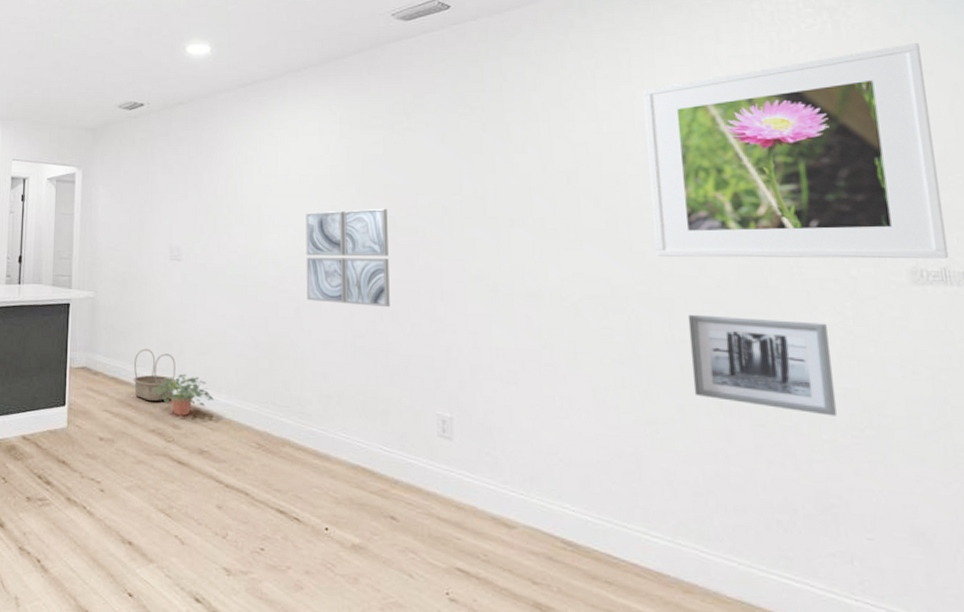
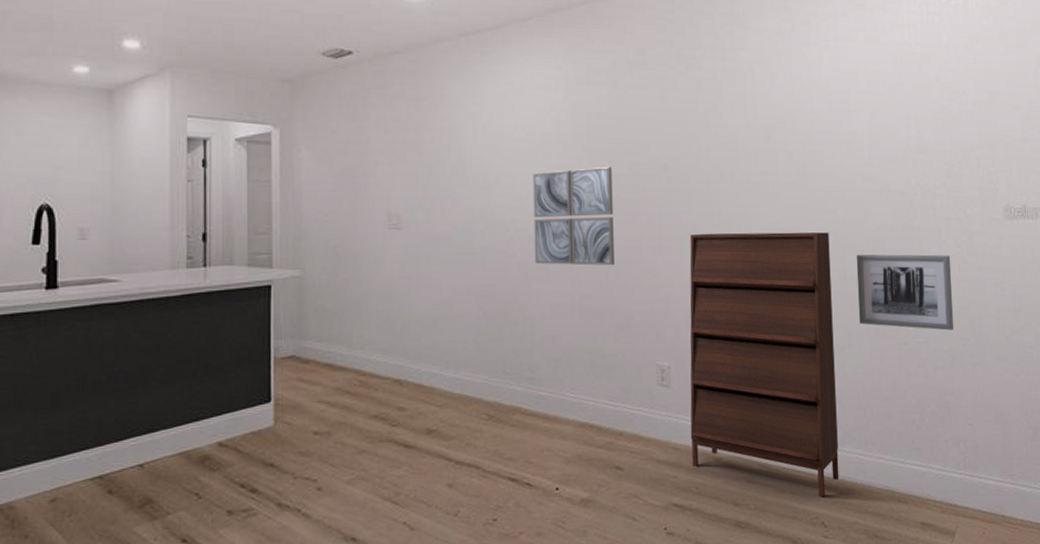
basket: present [133,348,177,402] -> none [351,328,400,386]
potted plant: present [151,374,215,416] -> none [372,351,442,397]
shoe cabinet: none [475,280,672,595] -> present [690,232,839,497]
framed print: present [643,42,949,259] -> none [828,19,1028,204]

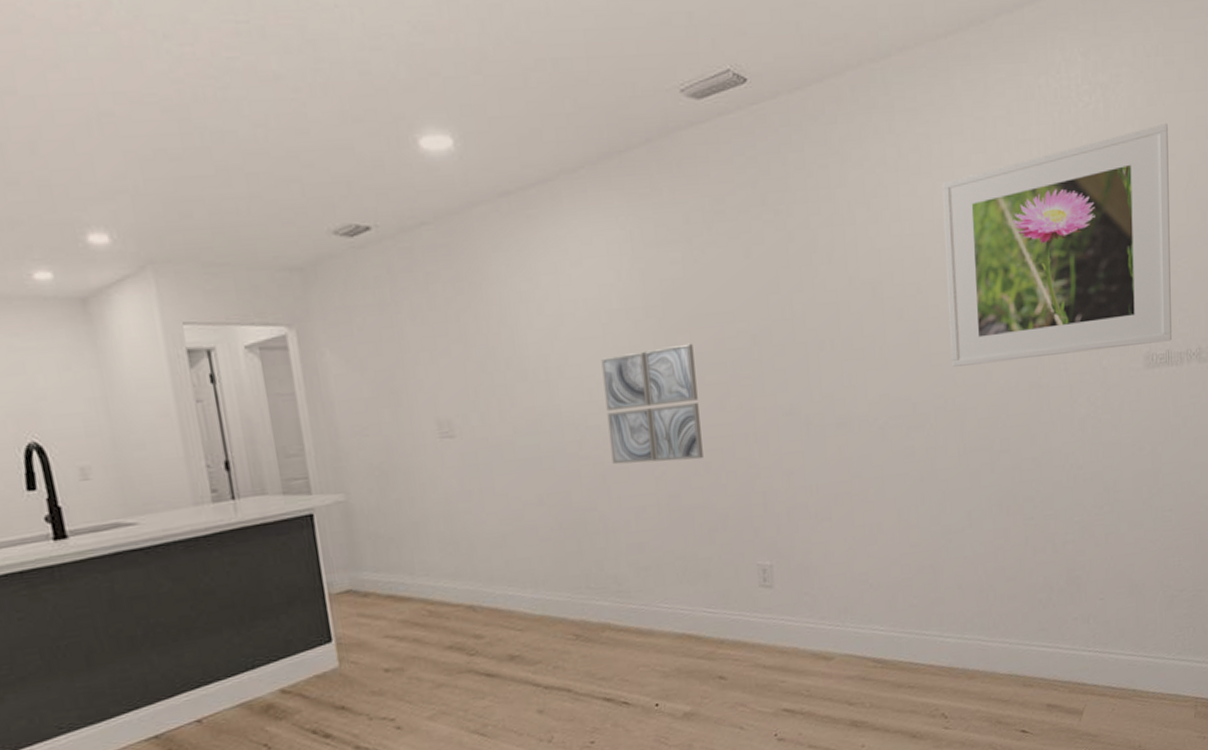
shoe cabinet: present [690,232,839,497] -> none [787,400,960,688]
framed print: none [828,19,1028,204] -> present [942,122,1173,367]
wall art: present [856,254,954,331] -> none [976,414,1086,502]

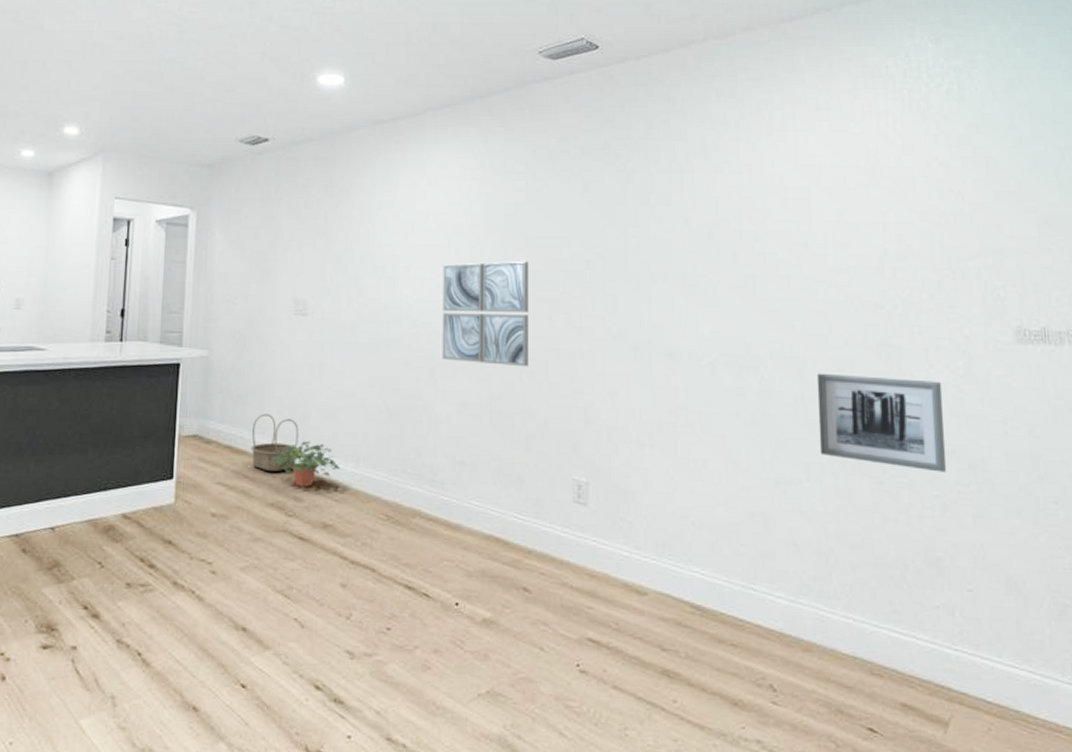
basket: none [413,553,471,614] -> present [251,413,299,472]
potted plant: none [441,574,520,624] -> present [271,441,341,487]
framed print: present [942,122,1173,367] -> none [784,106,1049,319]
wall art: none [976,414,1086,502] -> present [816,373,947,472]

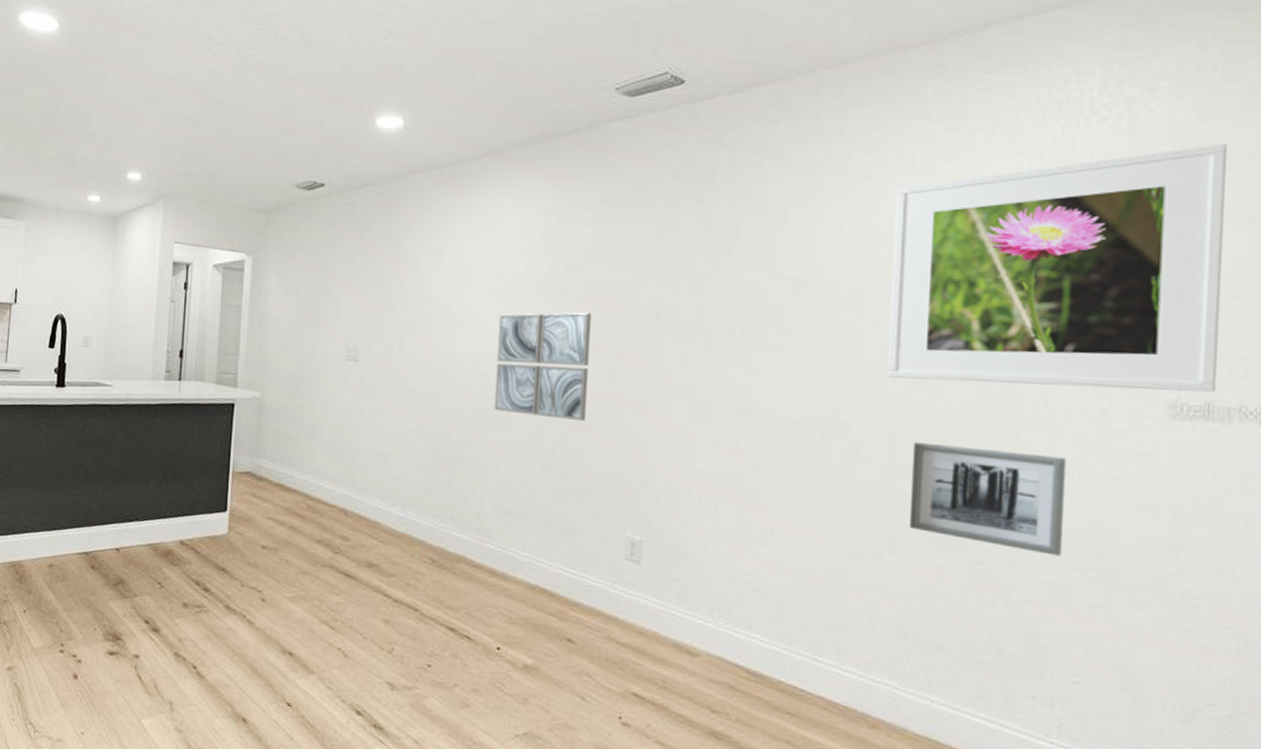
basket: present [251,413,299,472] -> none [300,455,347,511]
potted plant: present [271,441,341,487] -> none [319,483,388,527]
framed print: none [784,106,1049,319] -> present [887,143,1227,393]

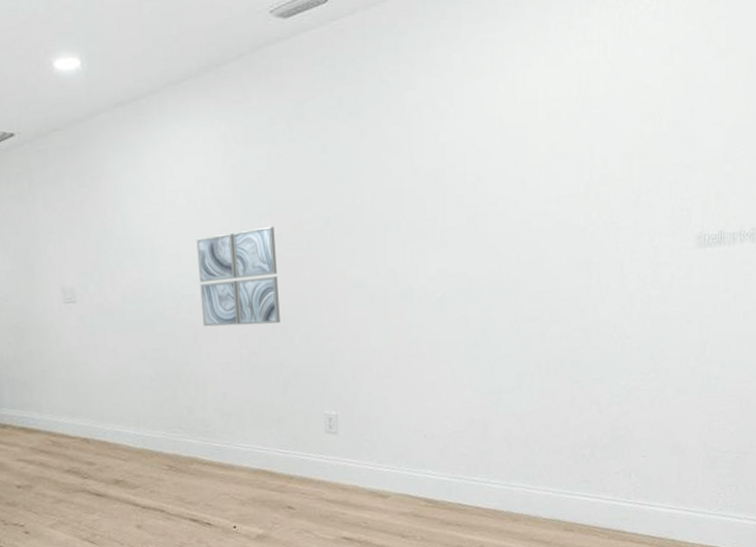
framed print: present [887,143,1227,393] -> none [504,19,730,246]
wall art: present [908,441,1067,556] -> none [528,289,633,367]

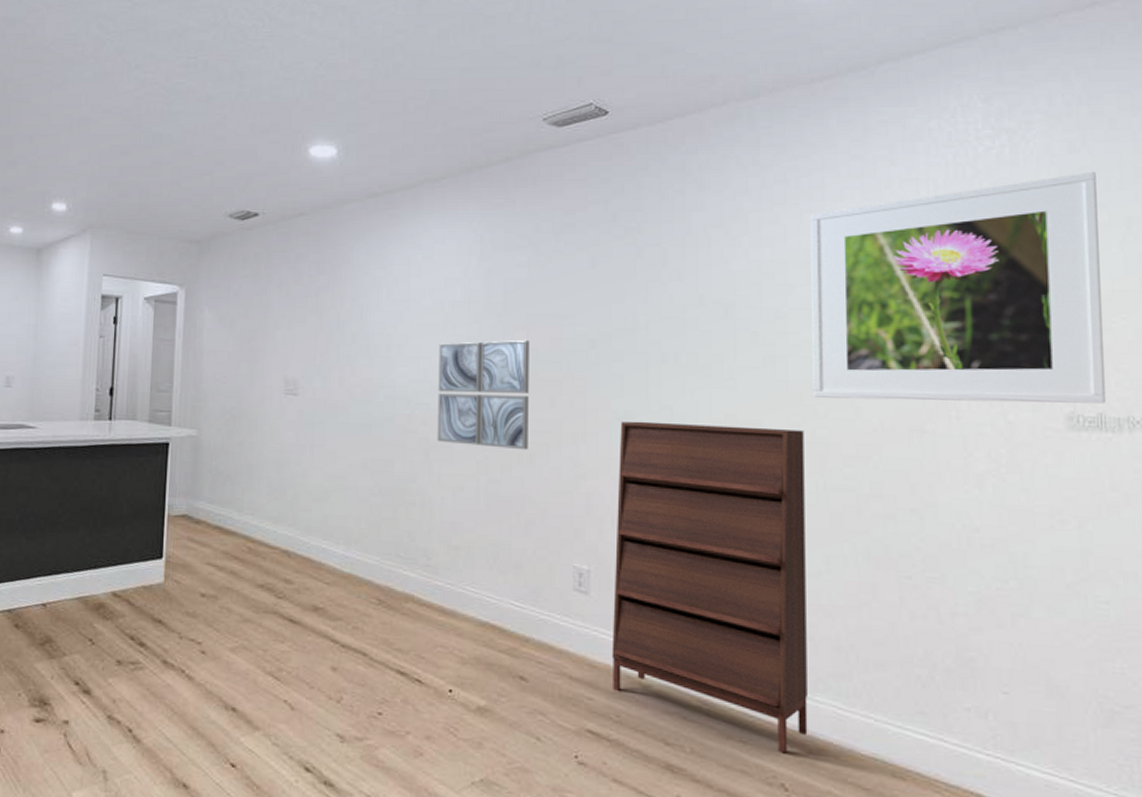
shoe cabinet: none [355,275,505,528] -> present [611,421,808,754]
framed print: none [504,19,730,246] -> present [811,171,1107,404]

